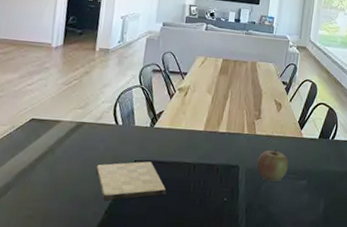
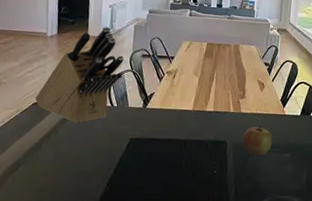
knife block: none [33,38,134,143] -> present [35,26,124,124]
cutting board: present [96,161,167,201] -> none [96,139,161,175]

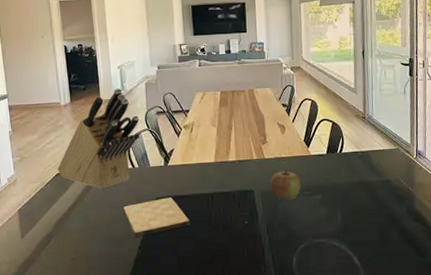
cutting board: none [96,139,161,175] -> present [123,197,190,238]

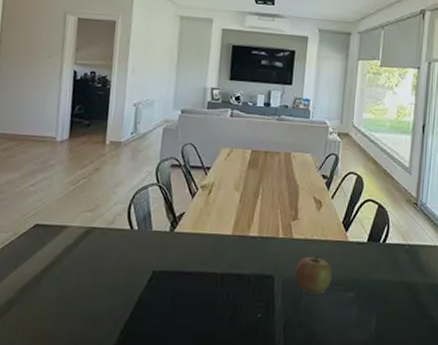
knife block: present [58,88,140,190] -> none [37,129,149,252]
cutting board: present [123,197,190,238] -> none [109,272,191,319]

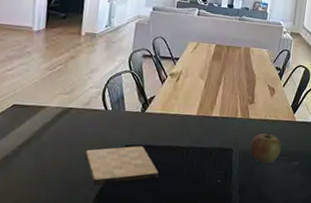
cutting board: none [109,272,191,319] -> present [85,146,159,185]

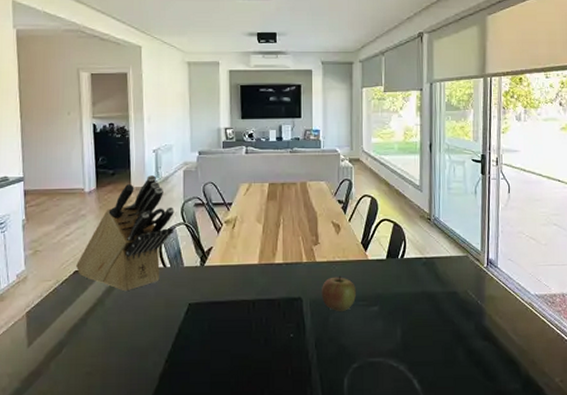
knife block: none [15,22,123,129] -> present [76,174,175,292]
cutting board: present [85,146,159,185] -> none [150,303,227,350]

